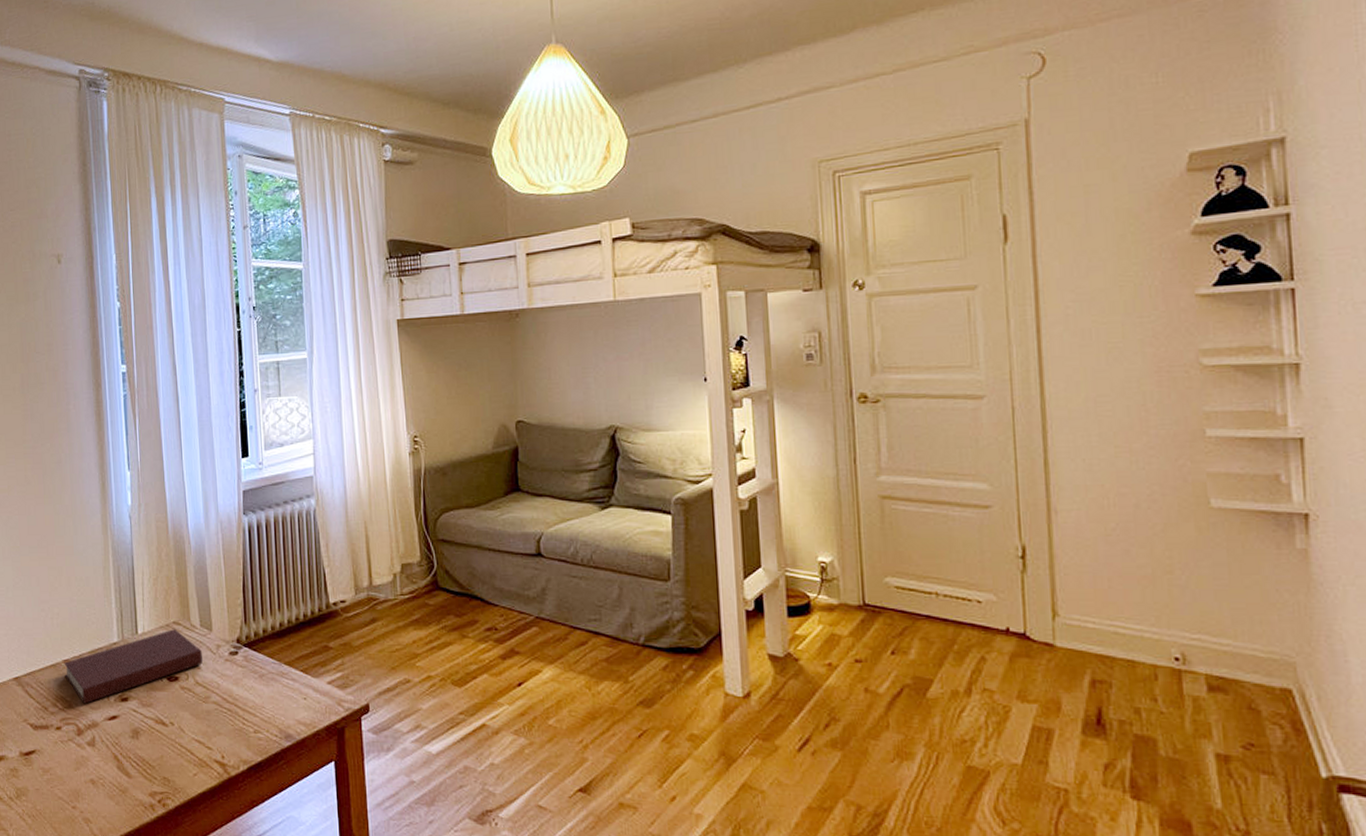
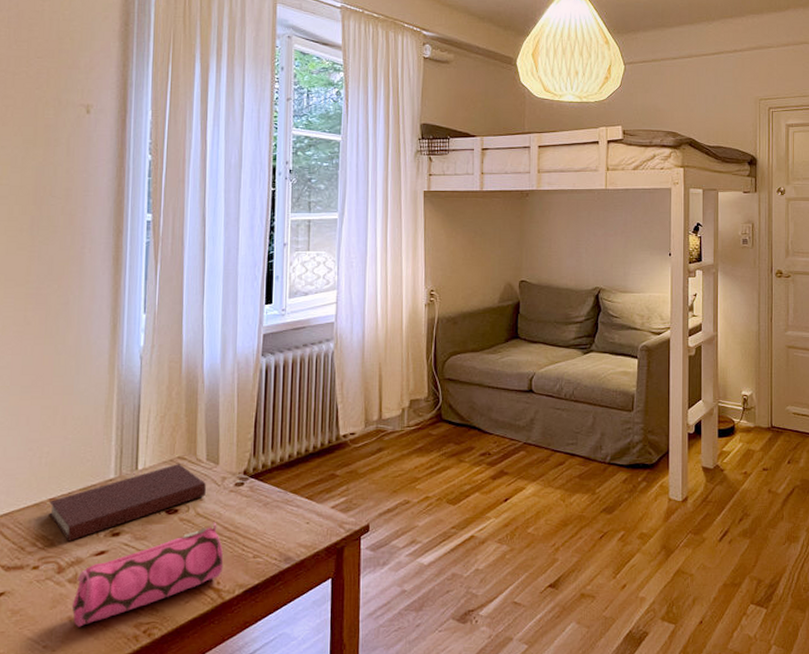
pencil case: none [93,692,226,791] -> present [72,522,224,627]

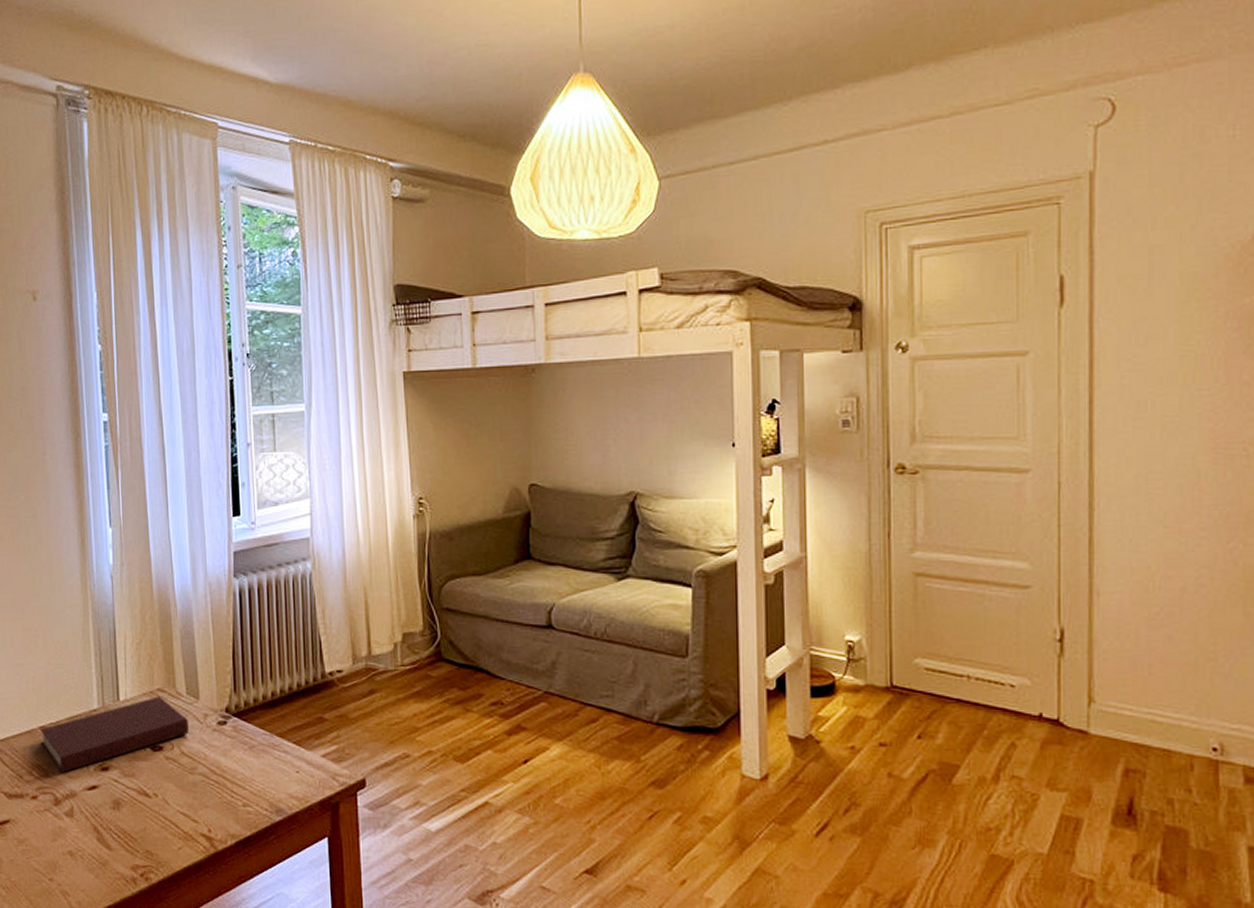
pencil case: present [72,522,224,627] -> none [72,763,213,863]

